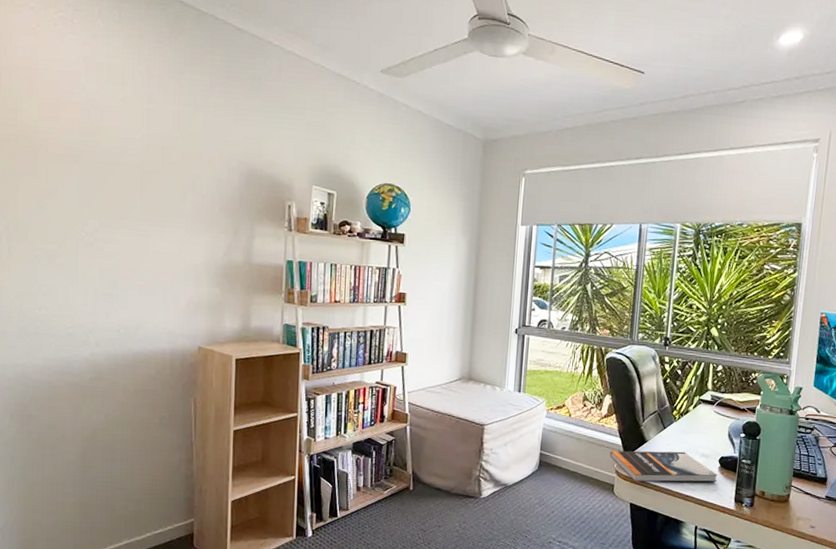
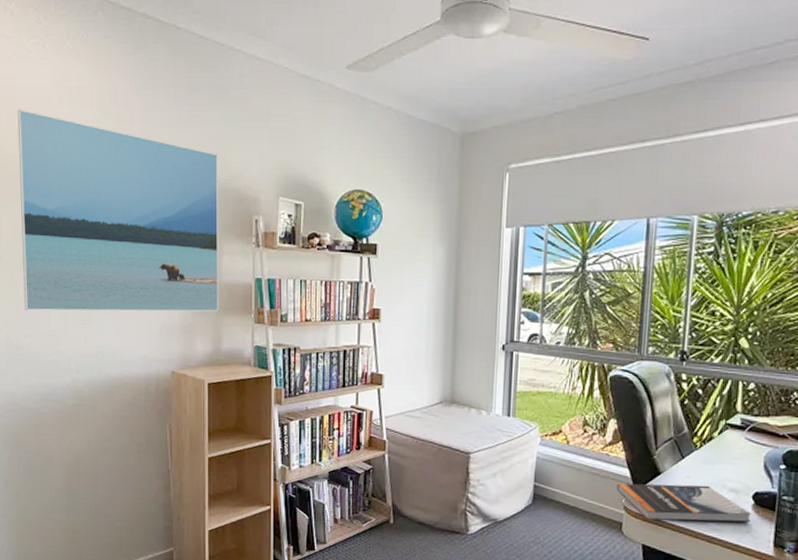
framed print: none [39,80,253,291] -> present [17,109,219,312]

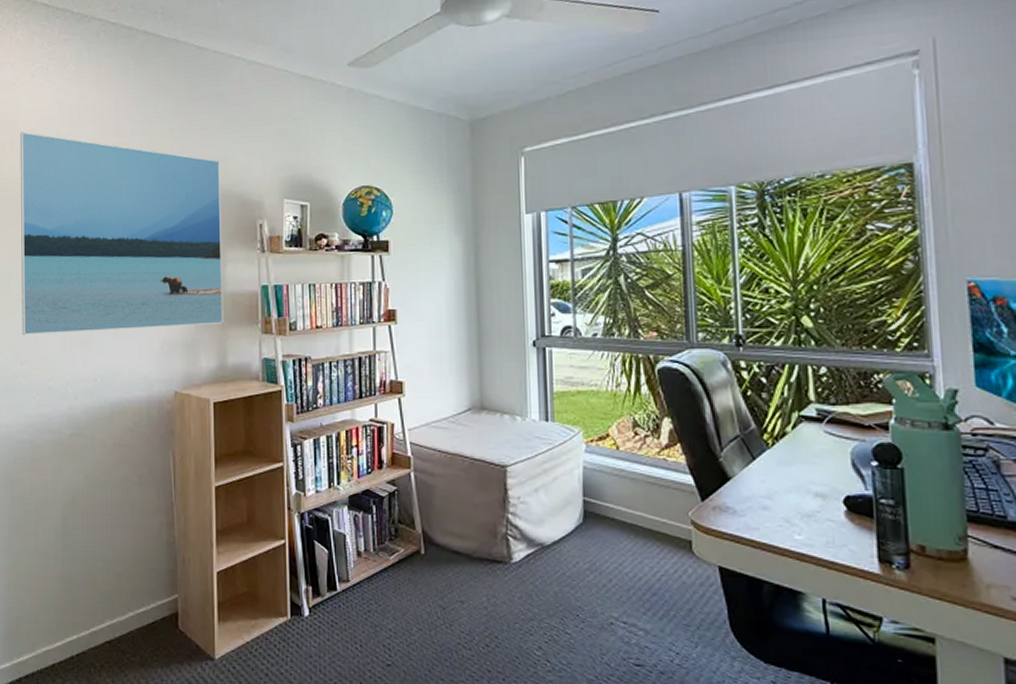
book: present [616,483,751,523] -> none [679,490,846,537]

